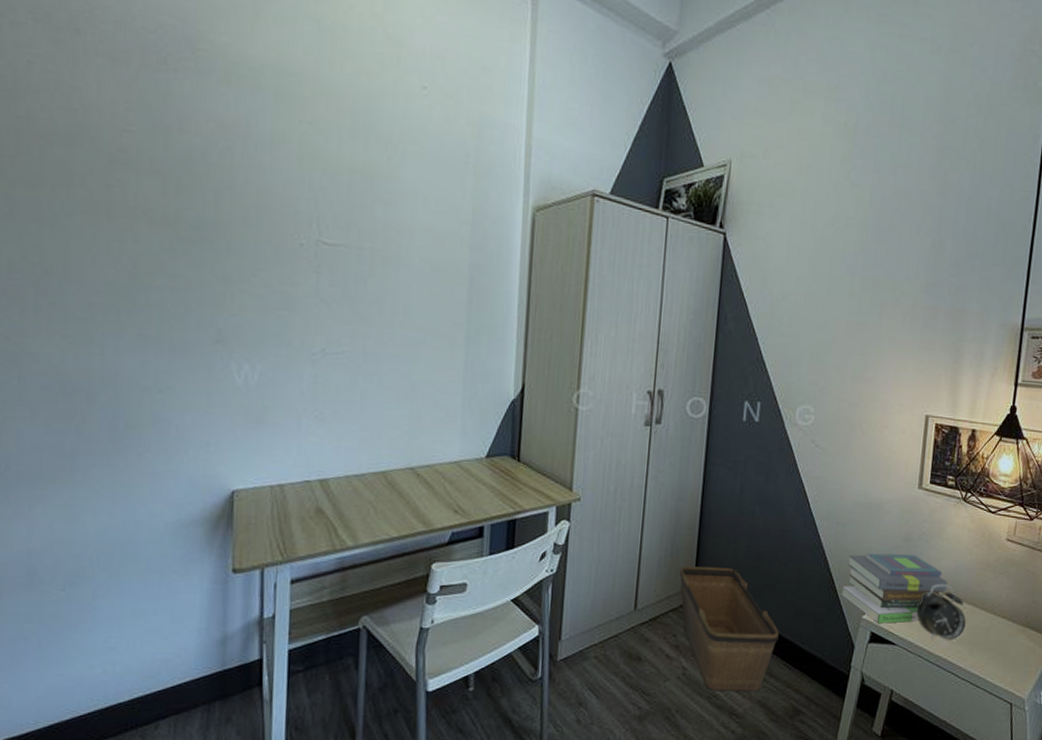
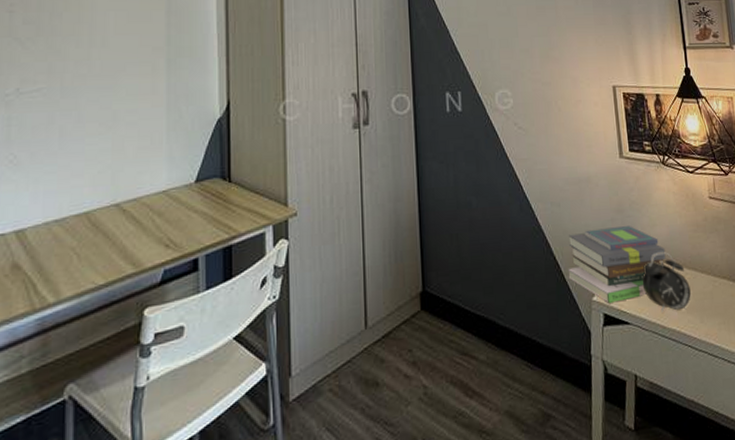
bicycle basket: present [679,566,779,691] -> none [406,266,515,408]

